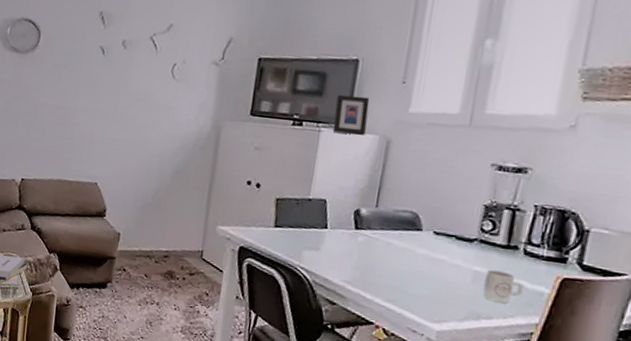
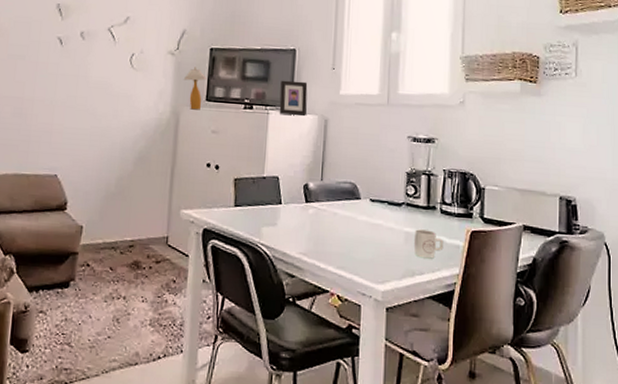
table lamp: none [226,78,254,125] -> present [183,67,208,110]

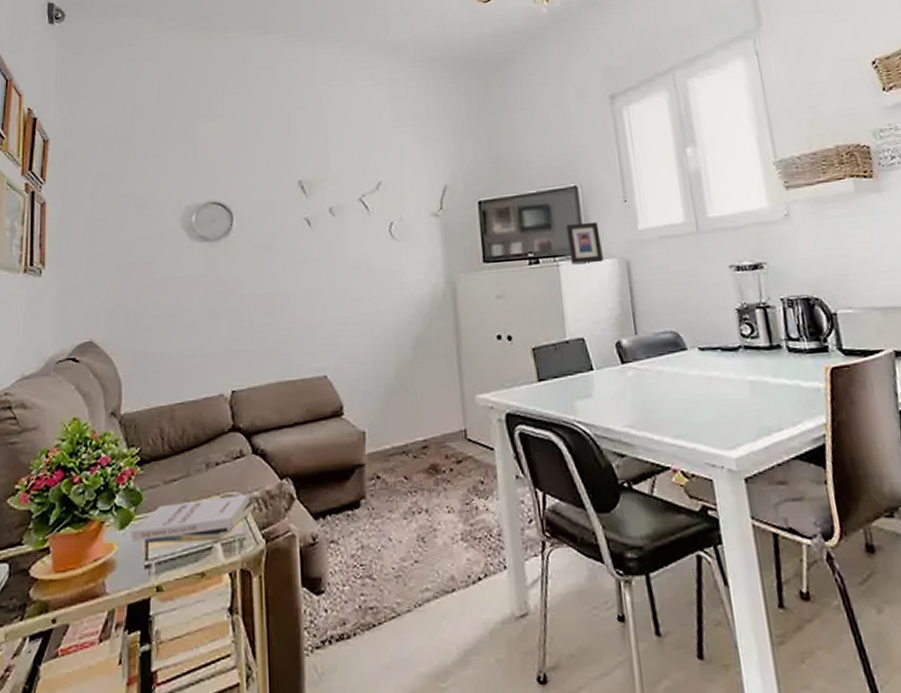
table lamp: present [183,67,208,110] -> none [453,225,481,276]
mug: present [413,229,444,259] -> none [761,374,801,411]

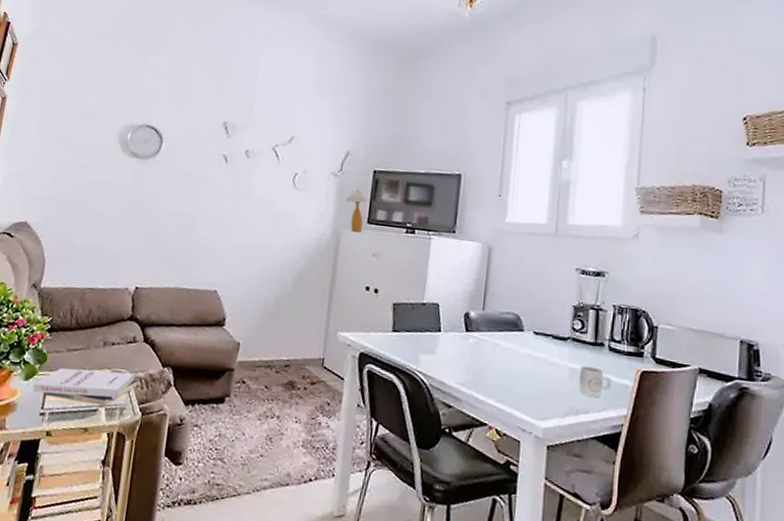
table lamp: none [453,225,481,276] -> present [345,189,370,233]
picture frame: present [566,221,603,265] -> none [441,205,473,244]
mug: none [761,374,801,411] -> present [578,366,611,398]

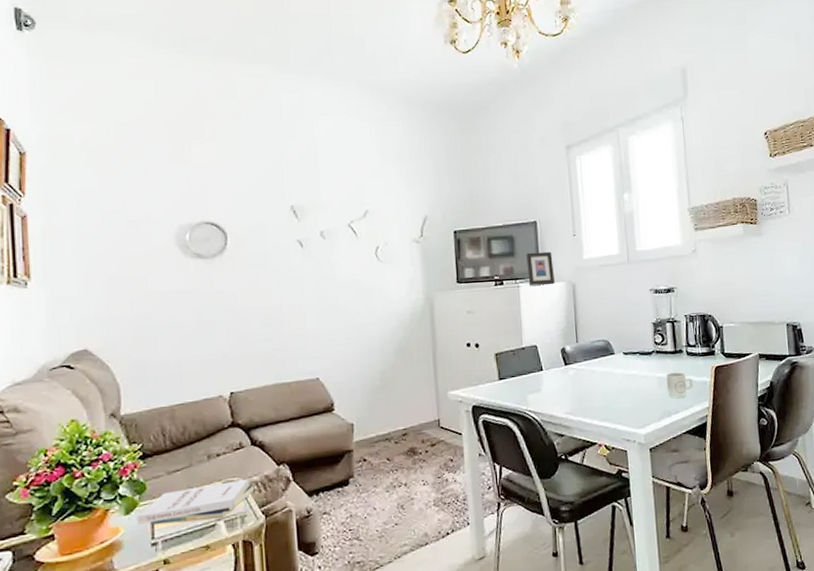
table lamp: present [345,189,370,233] -> none [431,251,456,294]
picture frame: none [441,205,473,244] -> present [526,251,555,287]

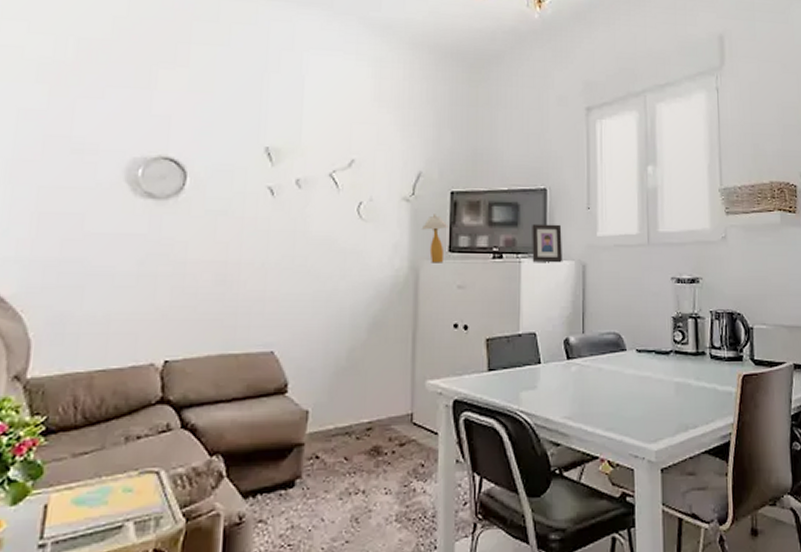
books: present [137,478,255,526] -> none [24,469,178,522]
table lamp: none [431,251,456,294] -> present [421,214,450,263]
mug: present [666,372,693,399] -> none [684,378,716,410]

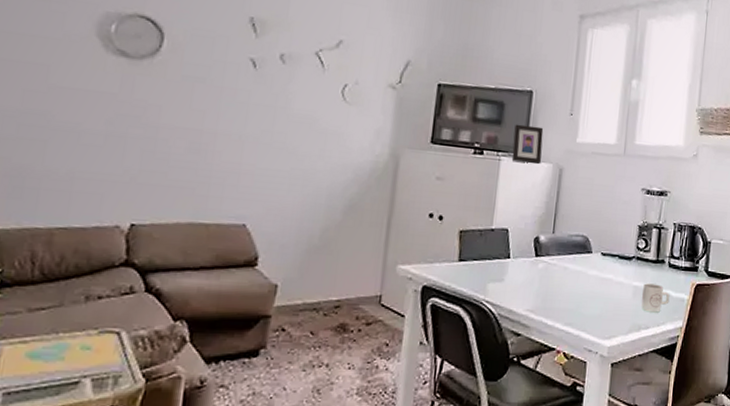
table lamp: present [421,214,450,263] -> none [405,104,434,154]
mug: none [684,378,716,410] -> present [641,283,670,313]

